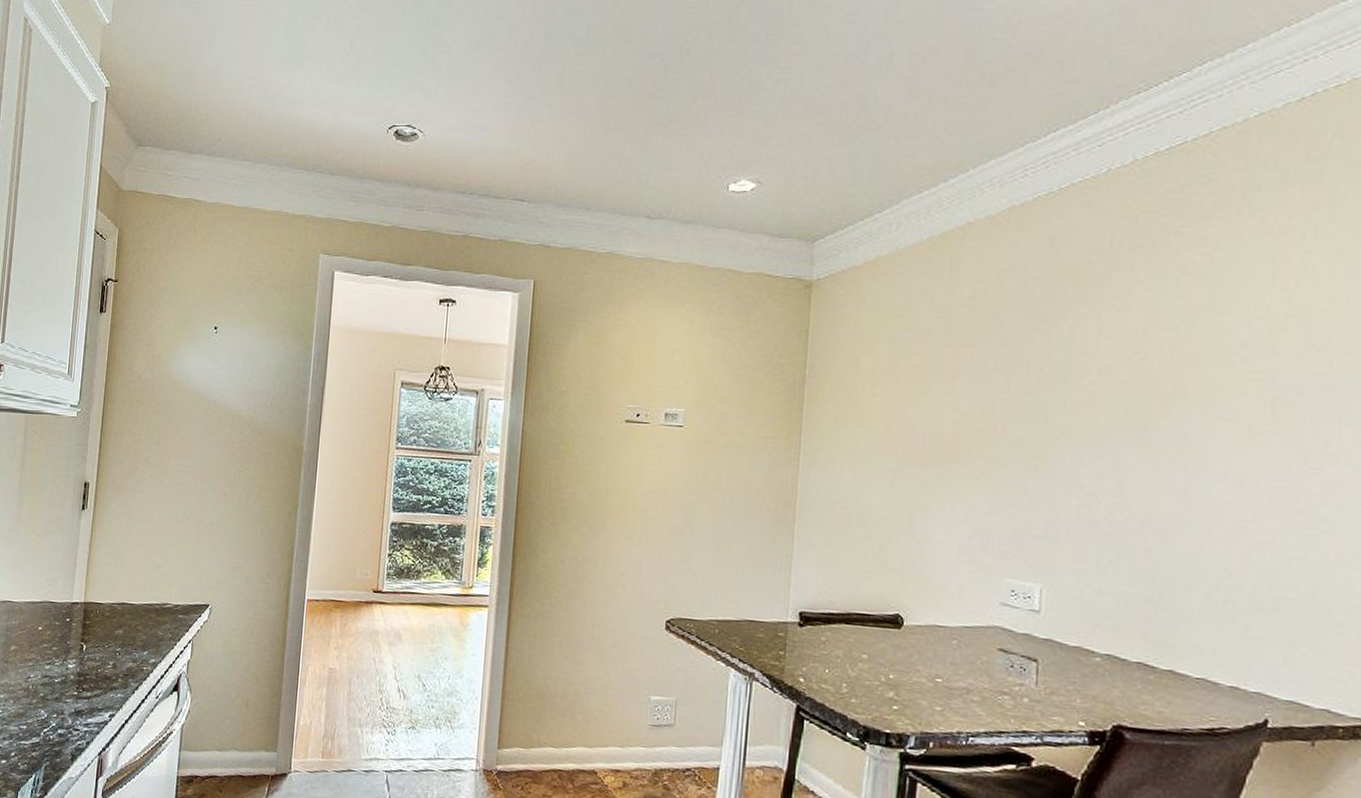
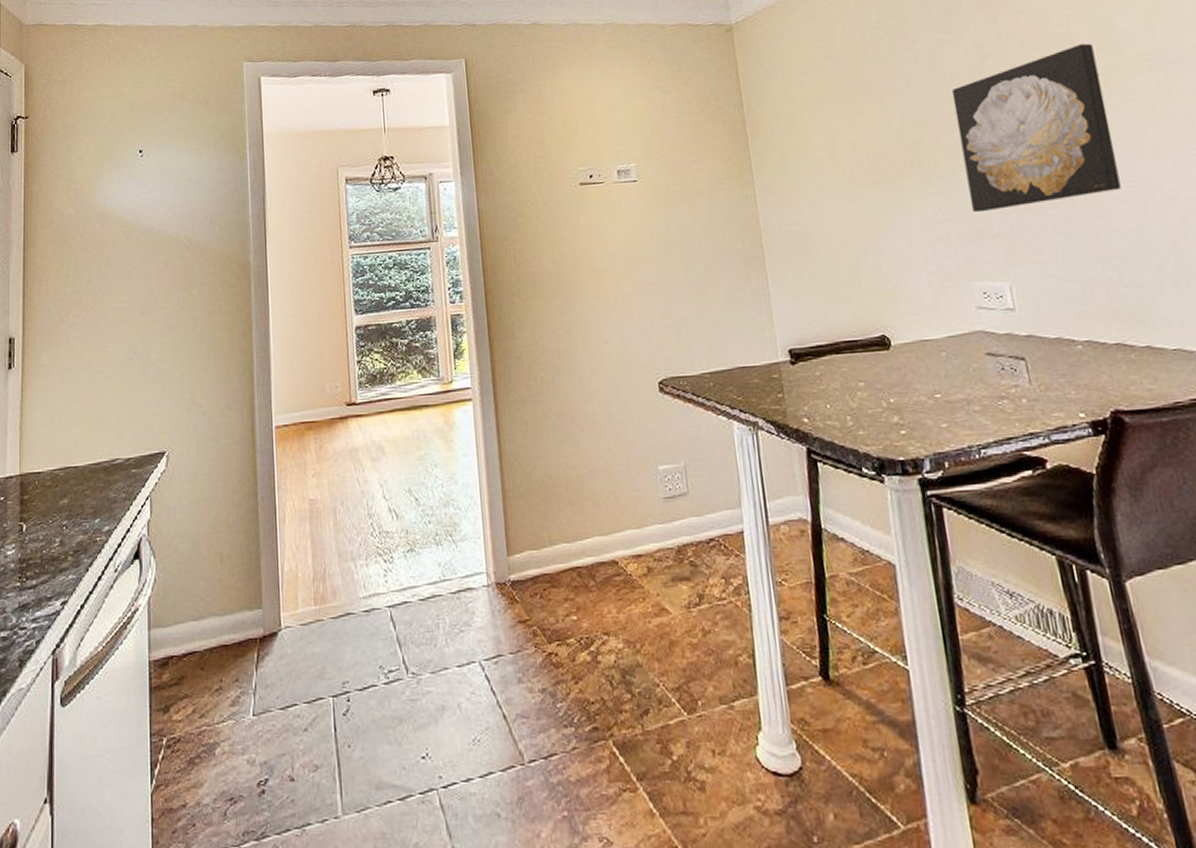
wall art: none [1020,352,1201,512] -> present [951,43,1121,213]

